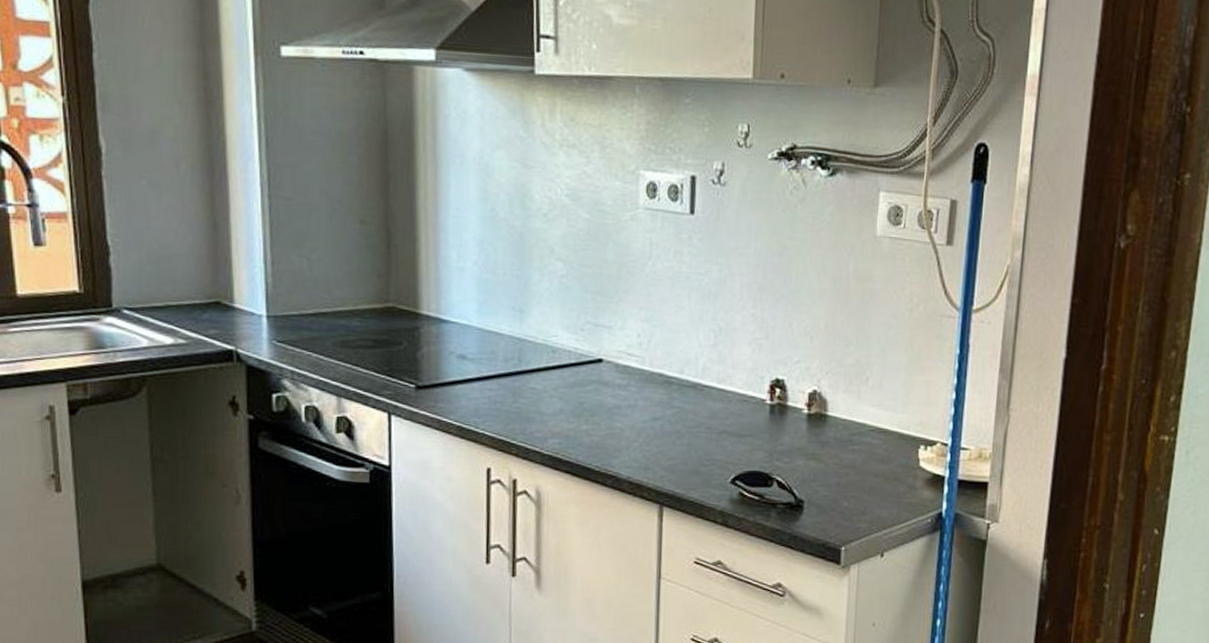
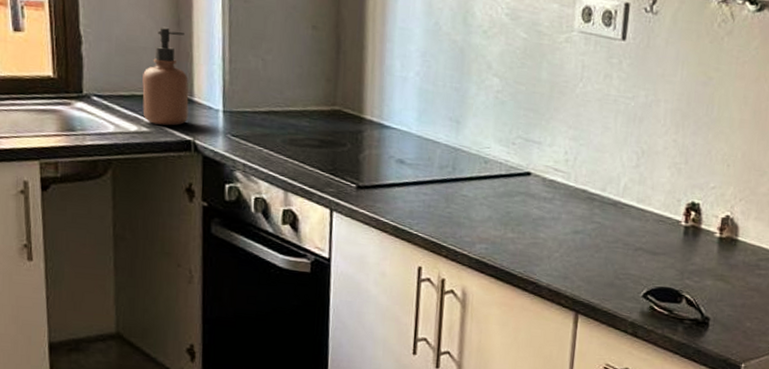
soap dispenser: none [177,231,229,336] -> present [142,26,189,126]

